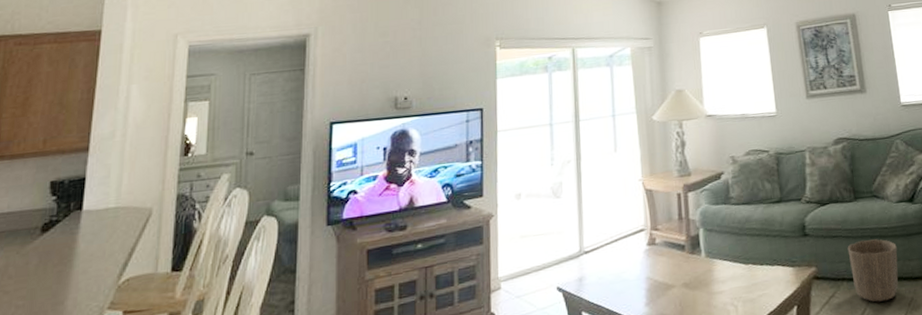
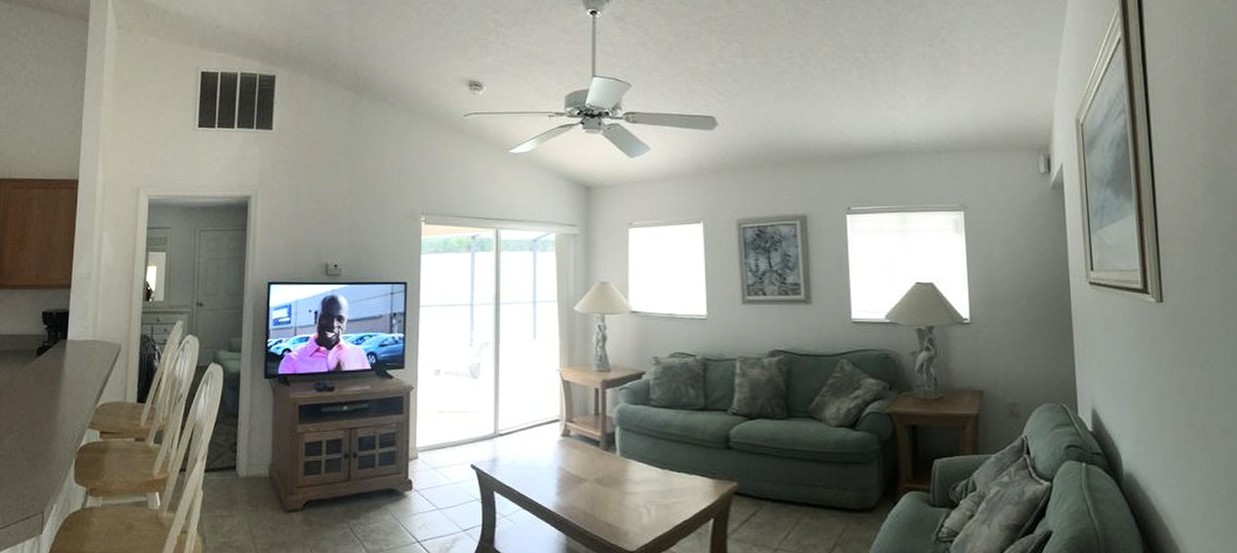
waste basket: present [847,239,899,302] -> none [774,461,831,528]

